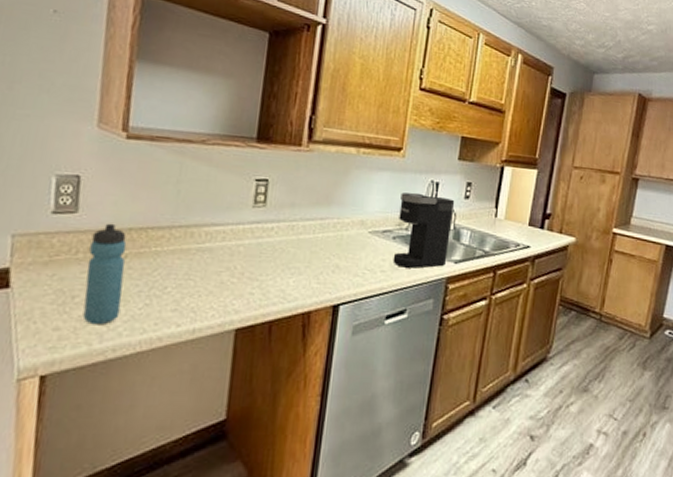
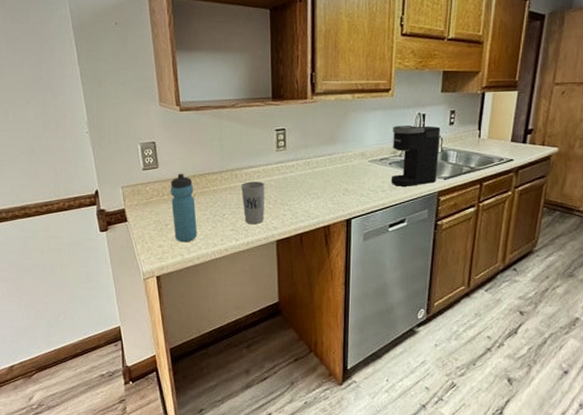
cup: none [194,244,231,305] -> present [241,181,265,225]

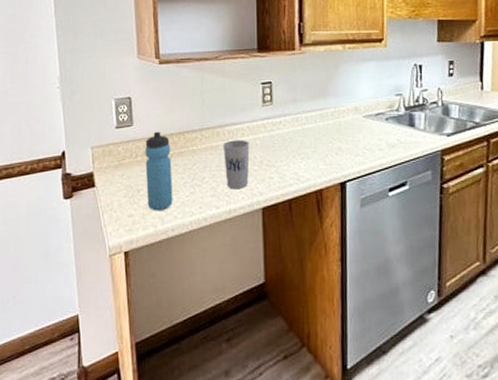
coffee maker: present [391,125,441,187] -> none [388,76,440,145]

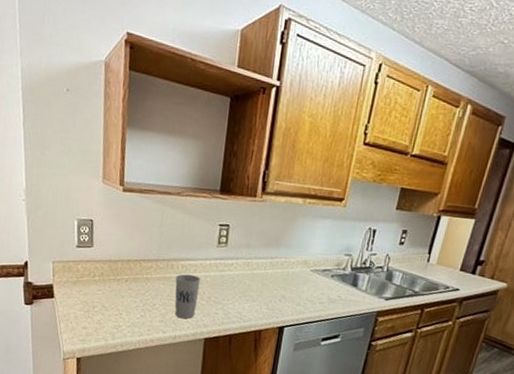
water bottle: present [145,131,173,211] -> none [100,255,127,328]

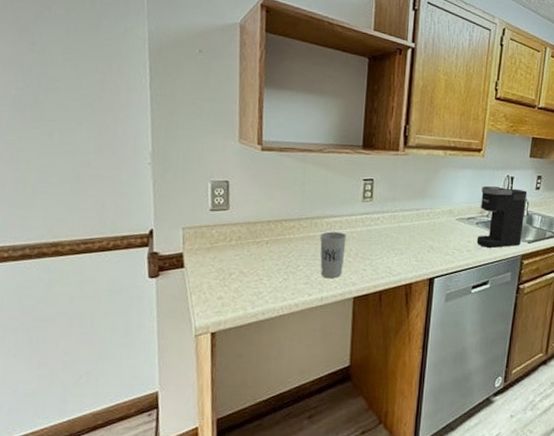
coffee maker: none [330,238,390,302] -> present [476,186,528,248]

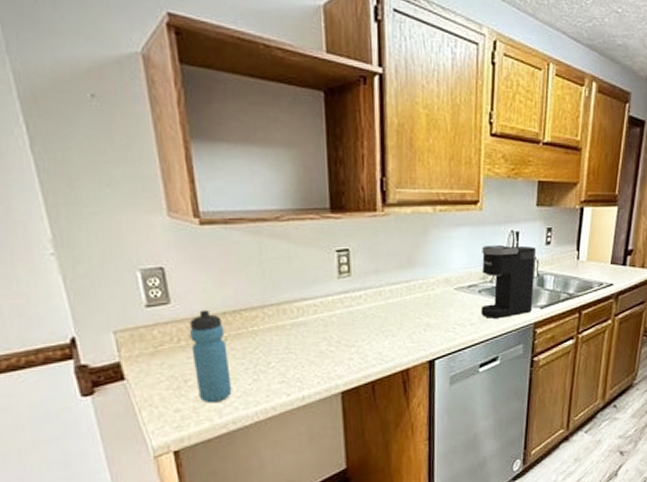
water bottle: none [238,217,267,295] -> present [189,309,232,404]
cup: present [320,231,347,279] -> none [292,317,325,374]

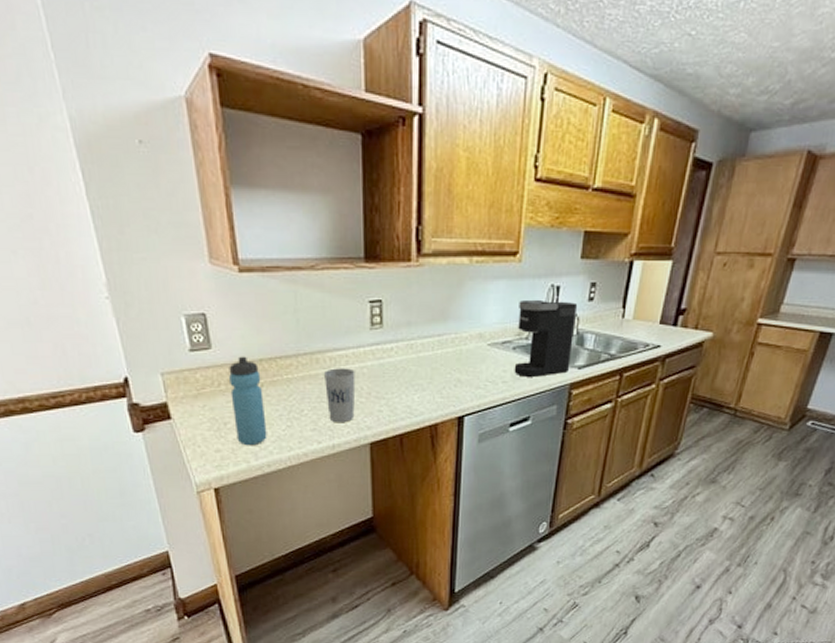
cup: none [292,317,325,374] -> present [324,368,356,423]

